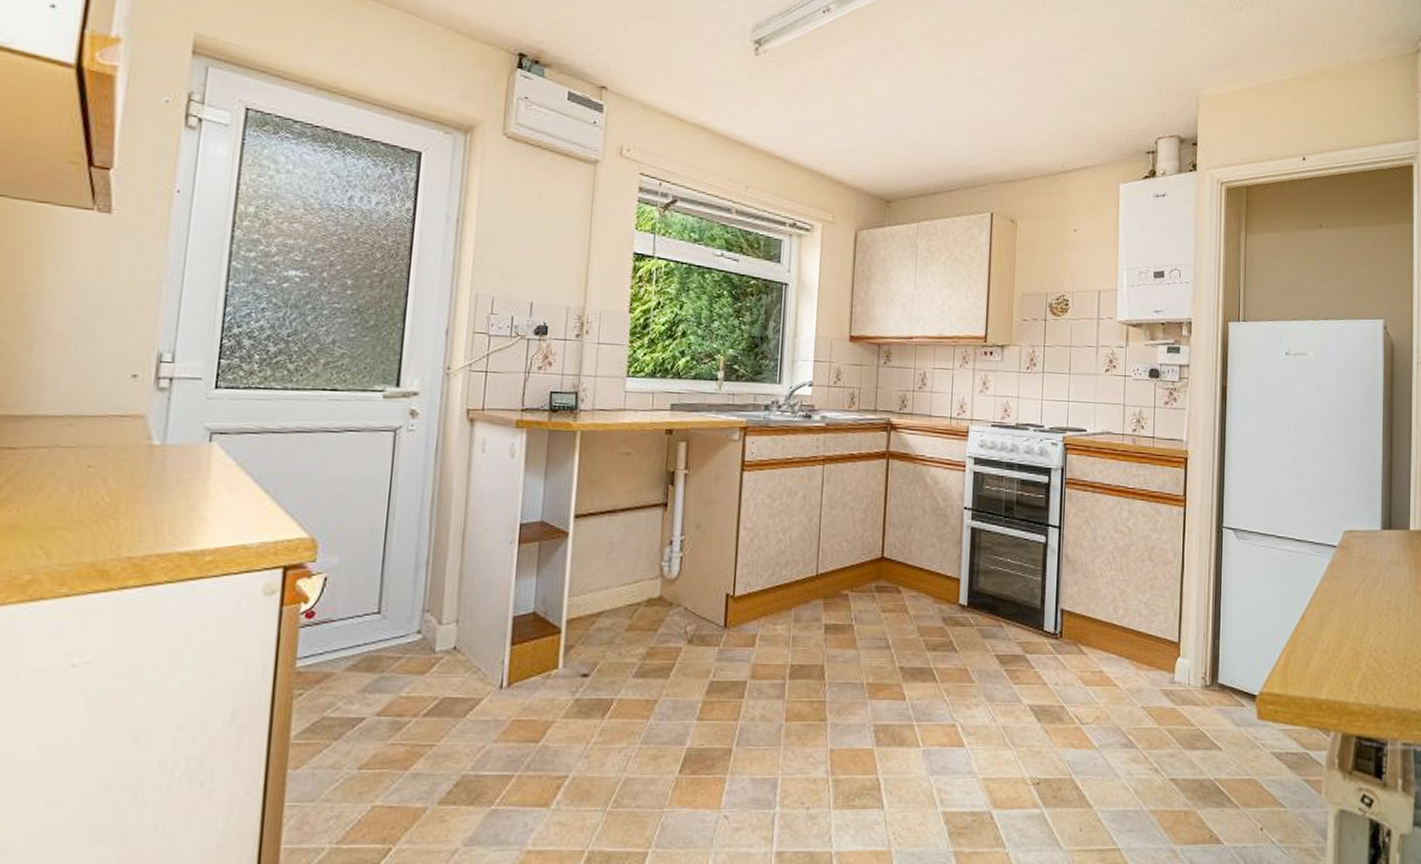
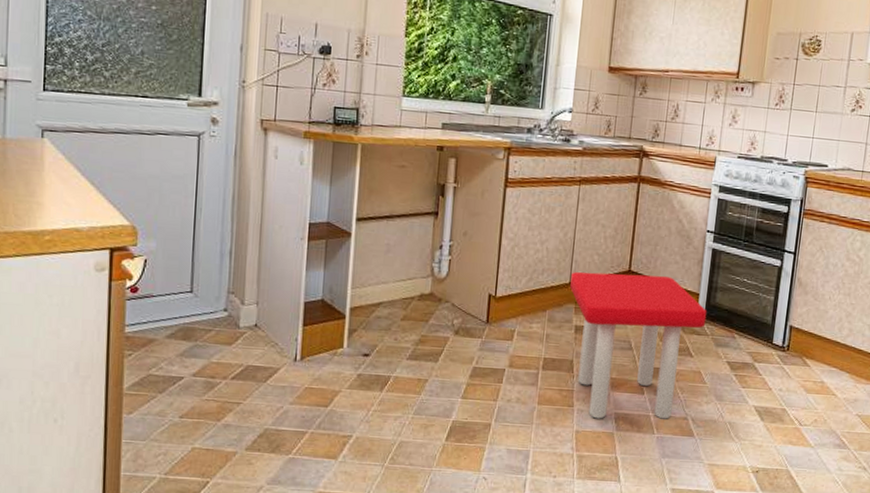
stool: none [817,561,970,733] -> present [570,272,707,419]

